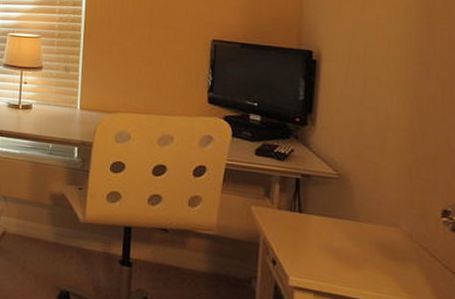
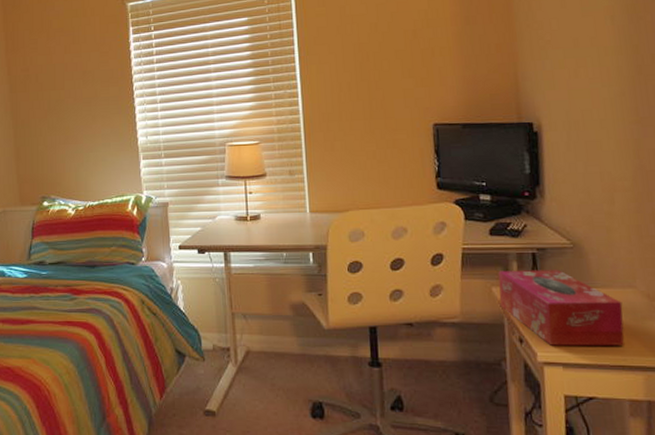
tissue box: none [257,191,383,283] -> present [498,270,624,346]

